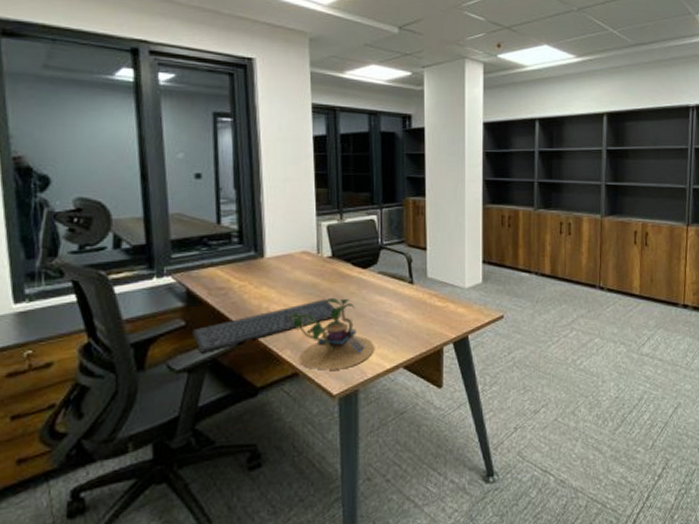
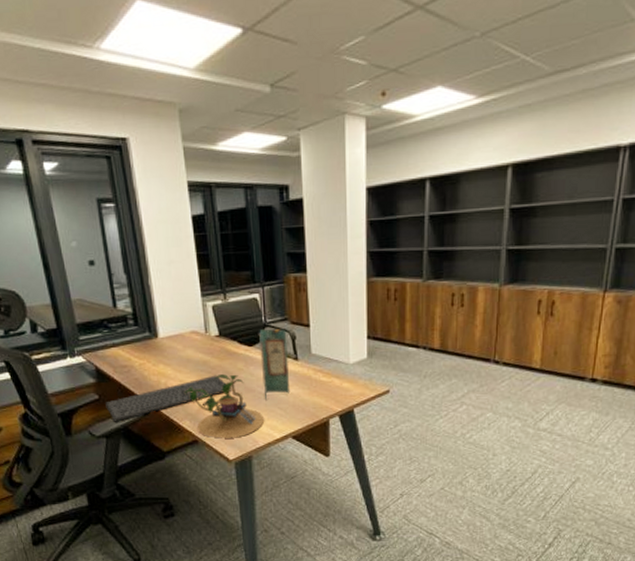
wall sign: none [373,251,404,326] -> present [258,329,291,400]

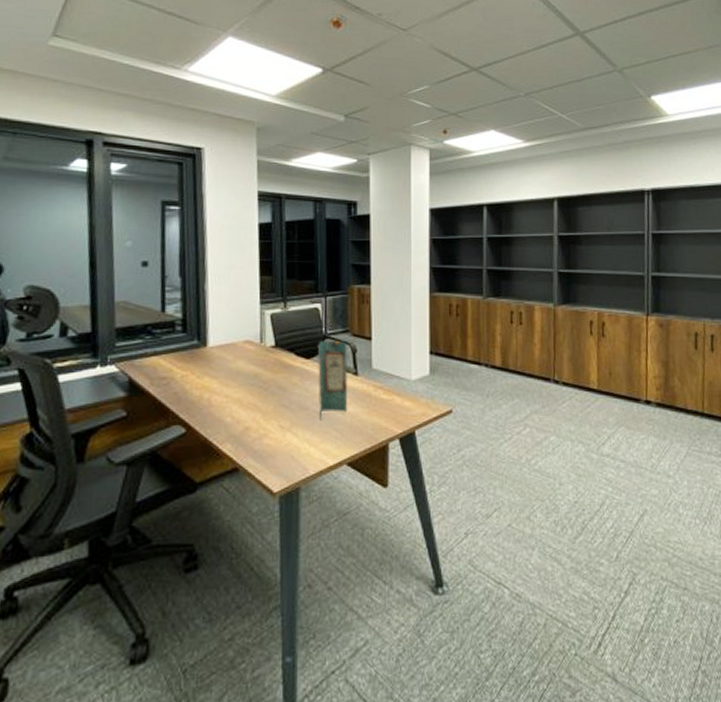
keyboard: present [105,375,232,422] -> none [133,390,284,445]
plant: present [184,373,265,439] -> none [229,388,318,466]

